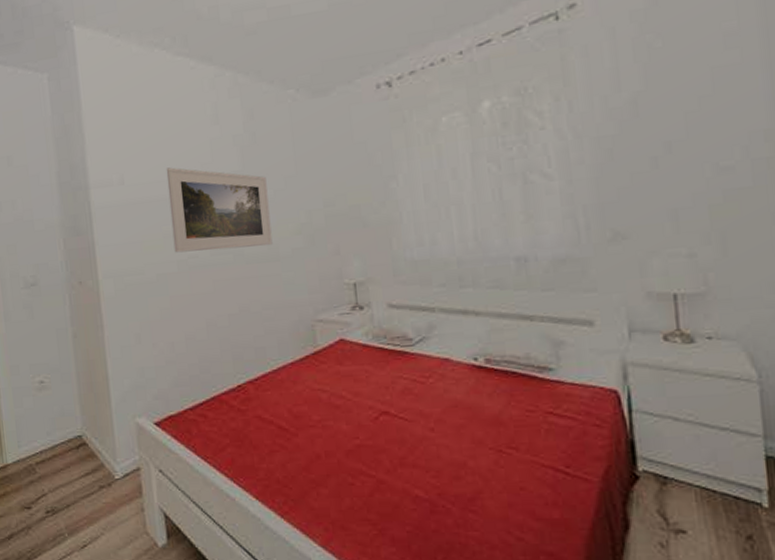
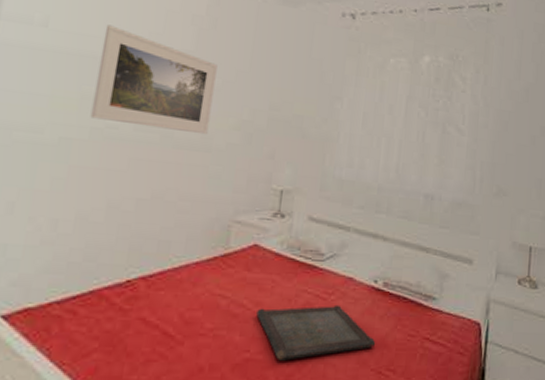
serving tray: none [357,387,490,445] -> present [256,304,376,361]

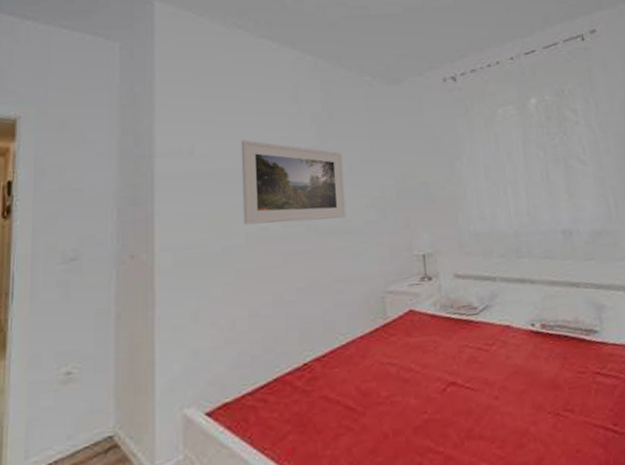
serving tray: present [256,304,376,361] -> none [425,354,547,417]

